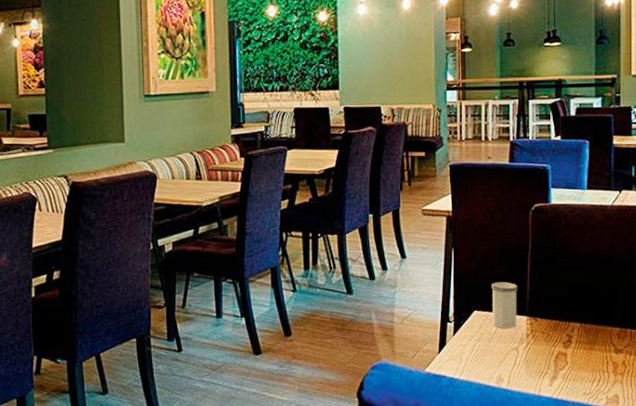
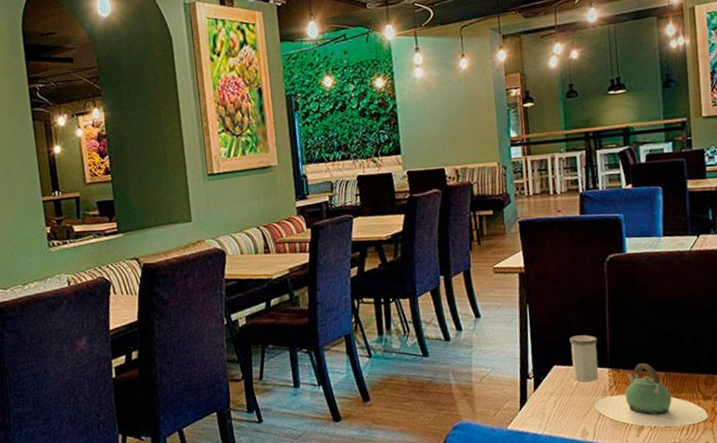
teapot: none [510,313,619,378] -> present [593,363,708,427]

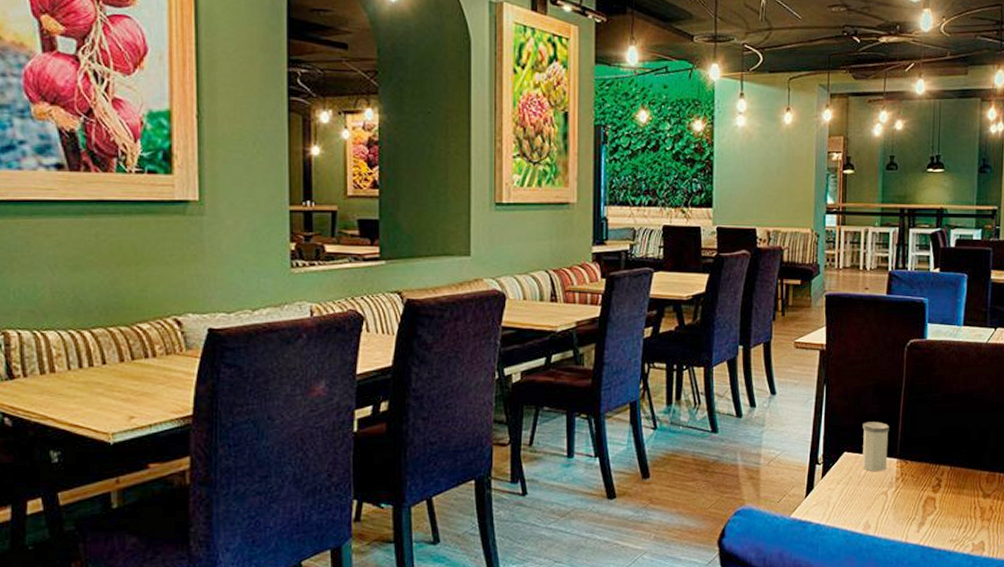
teapot: present [593,363,708,427] -> none [878,456,986,524]

